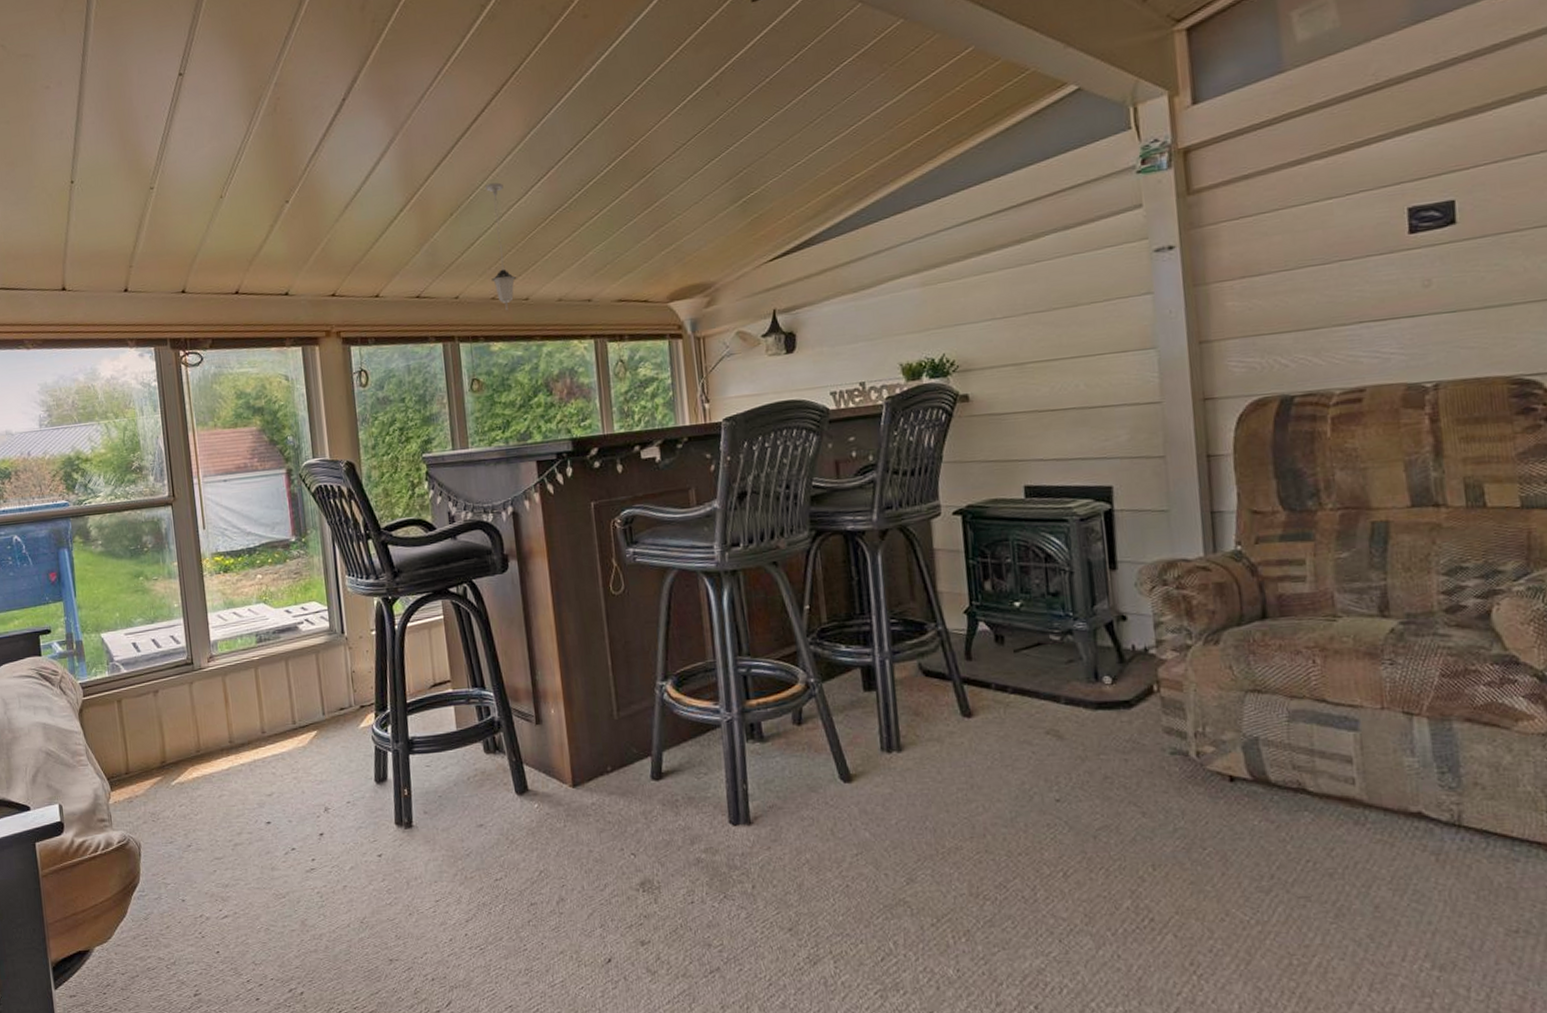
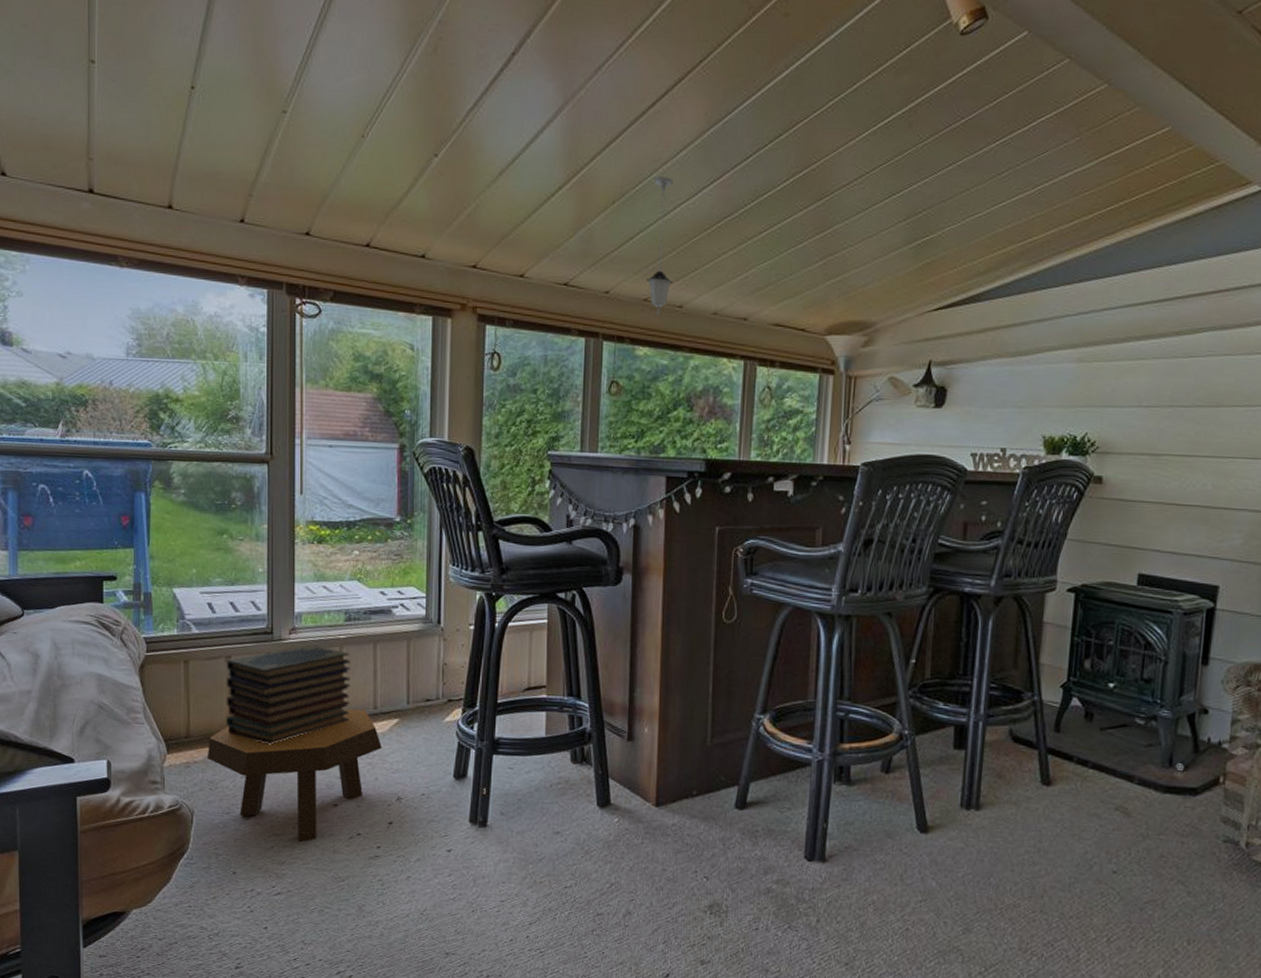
footstool: none [146,726,305,864] -> present [206,709,382,843]
book stack: none [154,669,271,771] -> present [226,645,350,745]

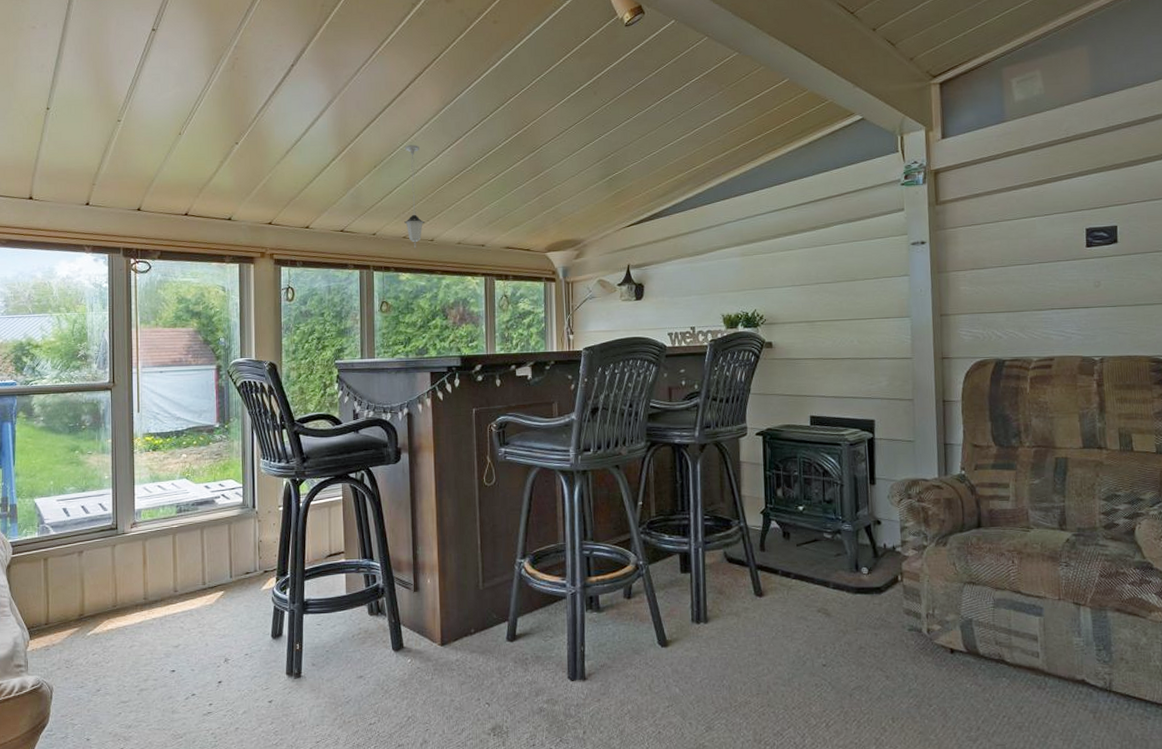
footstool: present [206,709,382,843] -> none [63,587,210,707]
book stack: present [226,645,350,745] -> none [79,535,183,624]

